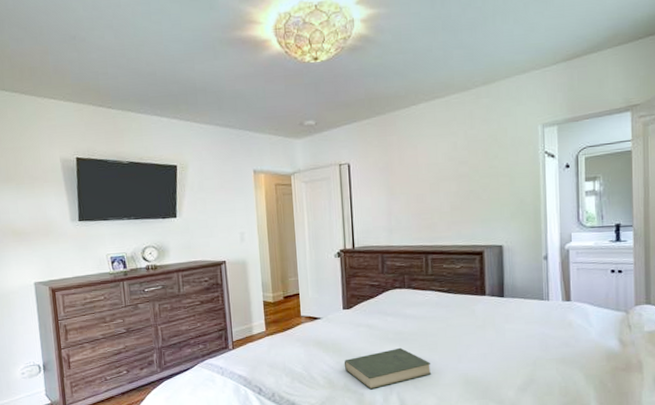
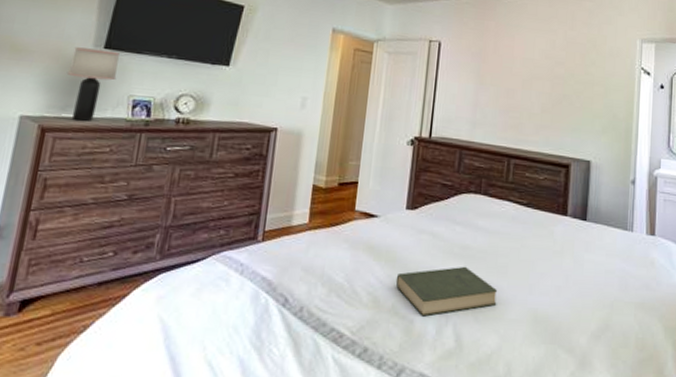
table lamp: none [57,222,94,280] -> present [66,47,119,122]

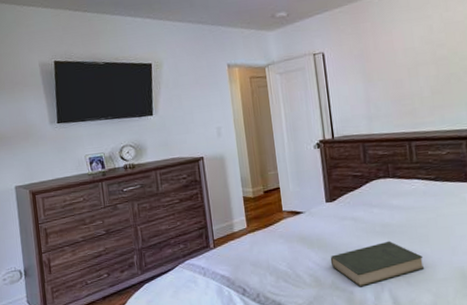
table lamp: present [66,47,119,122] -> none [37,123,73,183]

